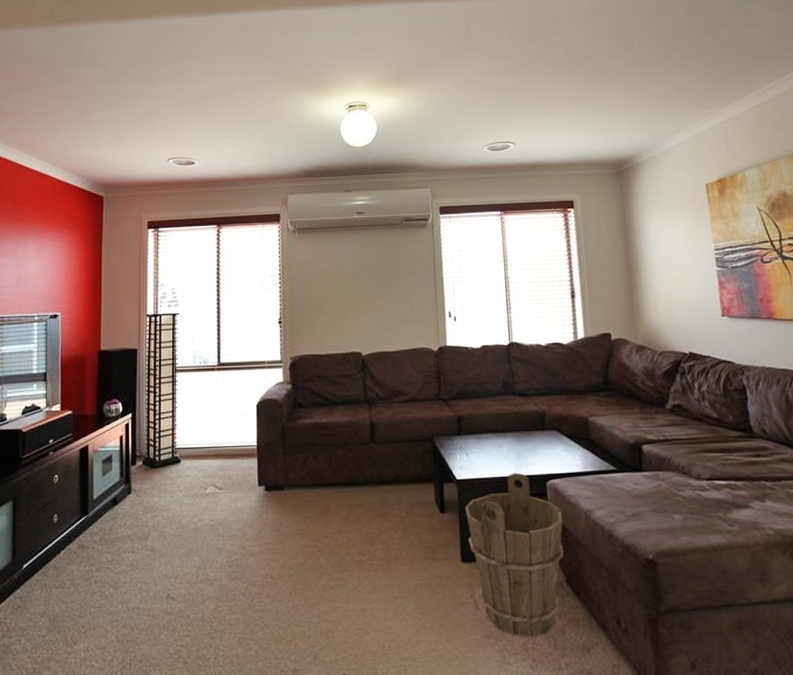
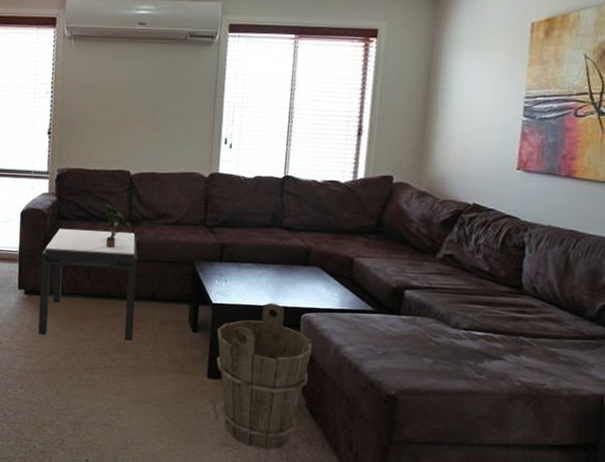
side table: none [280,413,380,533] -> present [38,229,138,341]
potted plant: none [340,387,367,432] -> present [104,204,130,248]

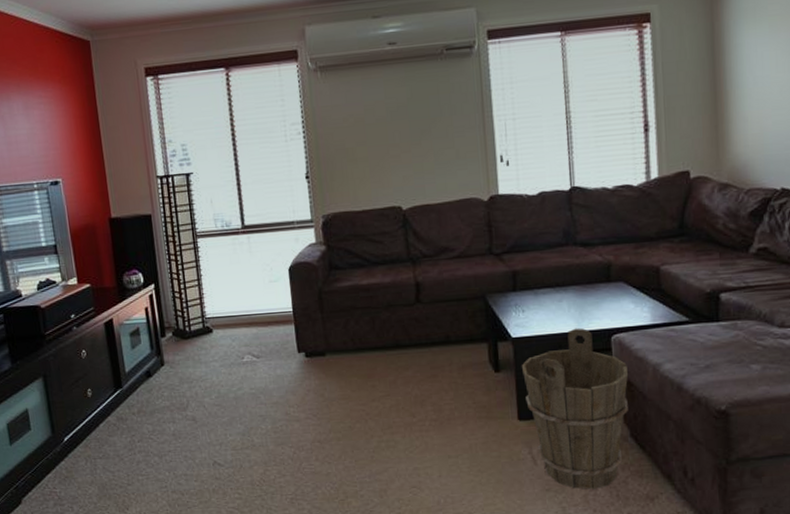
side table: present [38,229,138,341] -> none [317,273,431,398]
potted plant: present [104,204,130,248] -> none [379,246,410,293]

